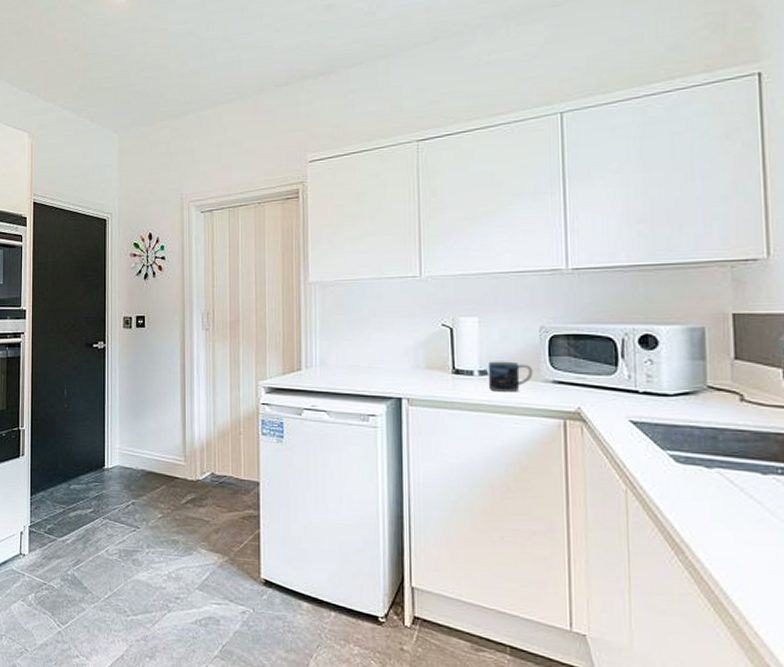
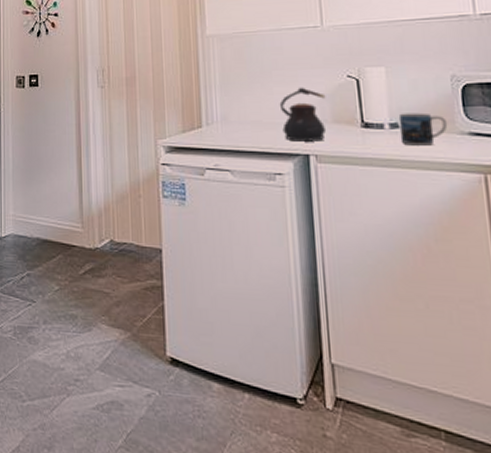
teapot: none [376,334,420,386] -> present [279,87,326,142]

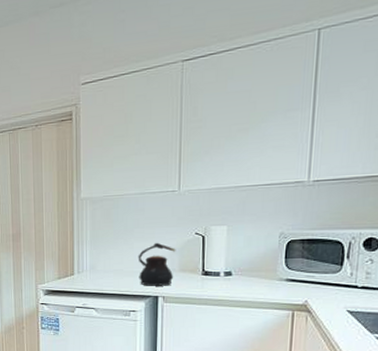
mug: present [398,112,448,146] -> none [231,263,271,289]

